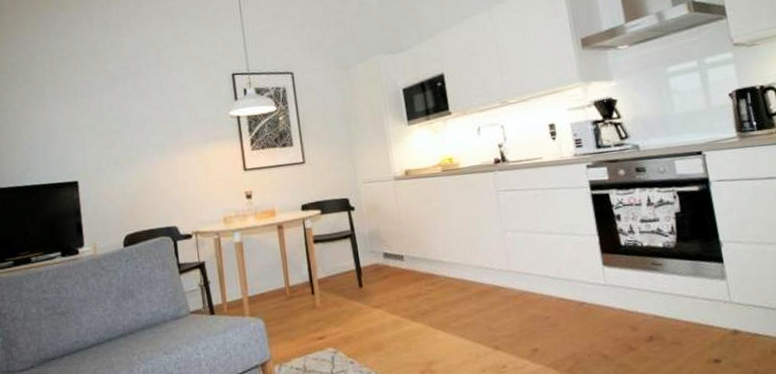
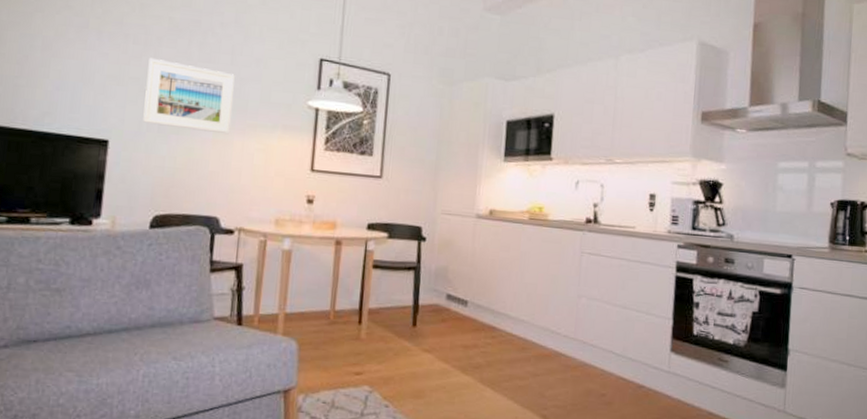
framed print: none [96,103,172,160] -> present [143,57,235,135]

